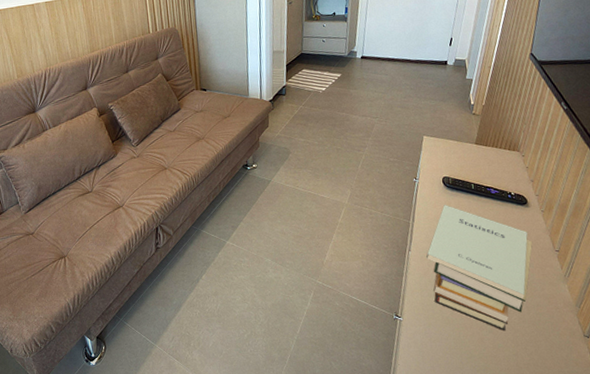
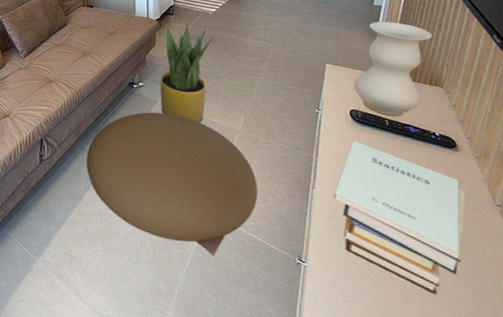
pouf: none [202,192,362,322] -> present [86,112,258,257]
planter: none [273,104,324,199] -> present [160,24,214,123]
vase: none [446,93,514,180] -> present [354,21,433,116]

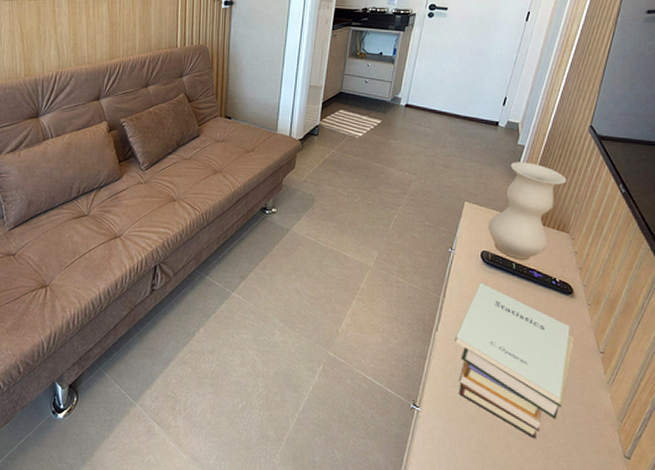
pouf: present [86,112,258,257] -> none [203,241,382,401]
planter: present [160,24,214,123] -> none [293,145,357,257]

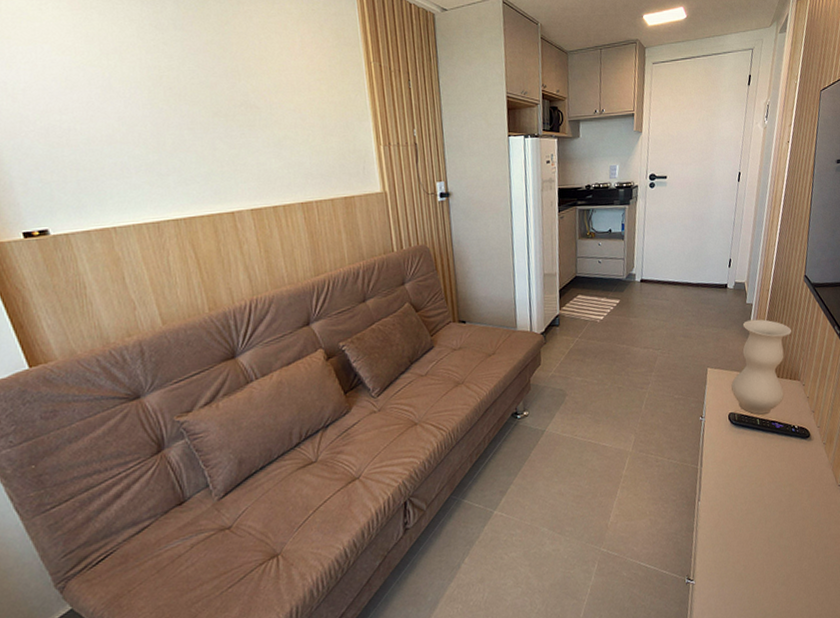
books: present [455,283,576,440] -> none [716,444,818,582]

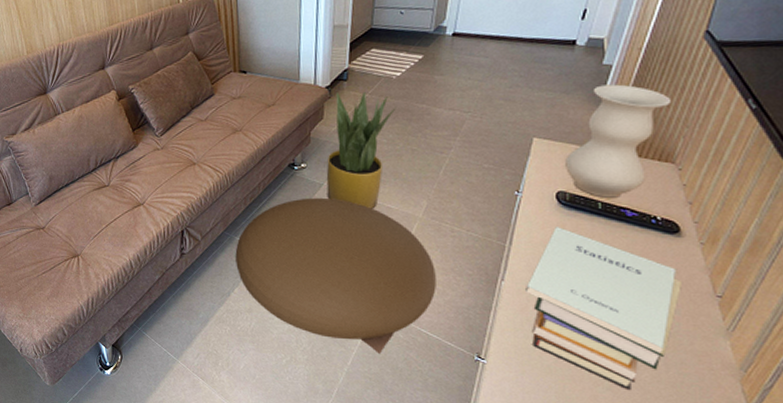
pouf: none [463,443,650,599] -> present [235,197,436,355]
planter: none [547,336,603,450] -> present [326,92,396,209]
books: none [716,444,818,582] -> present [526,227,683,391]

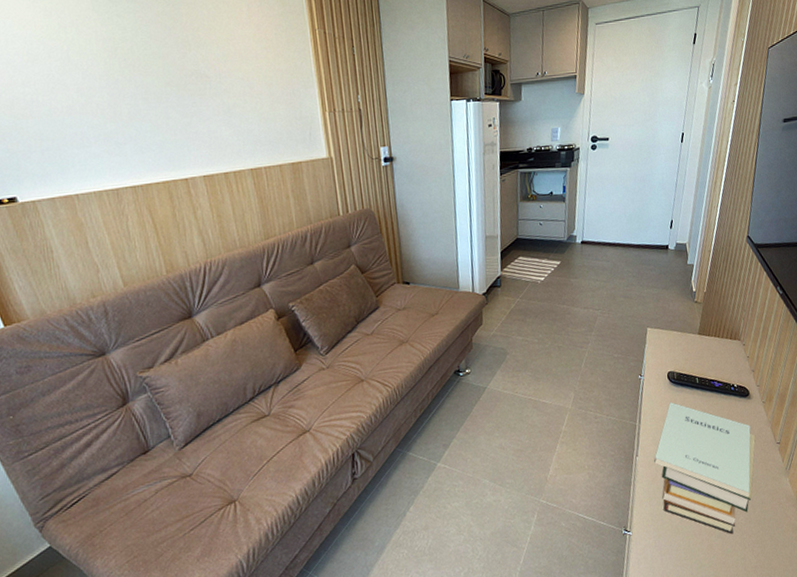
pouf: present [235,197,436,355] -> none [408,400,588,547]
planter: present [326,92,396,209] -> none [488,297,543,406]
vase: present [565,84,672,198] -> none [671,279,734,374]

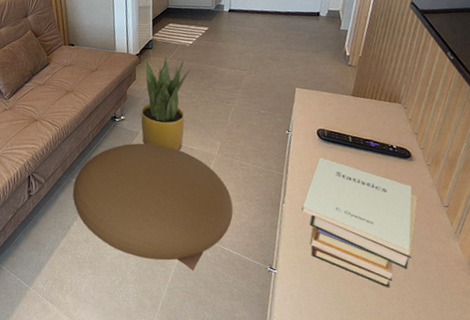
pouf: none [408,400,588,547] -> present [72,143,233,272]
planter: none [488,297,543,406] -> present [141,57,191,151]

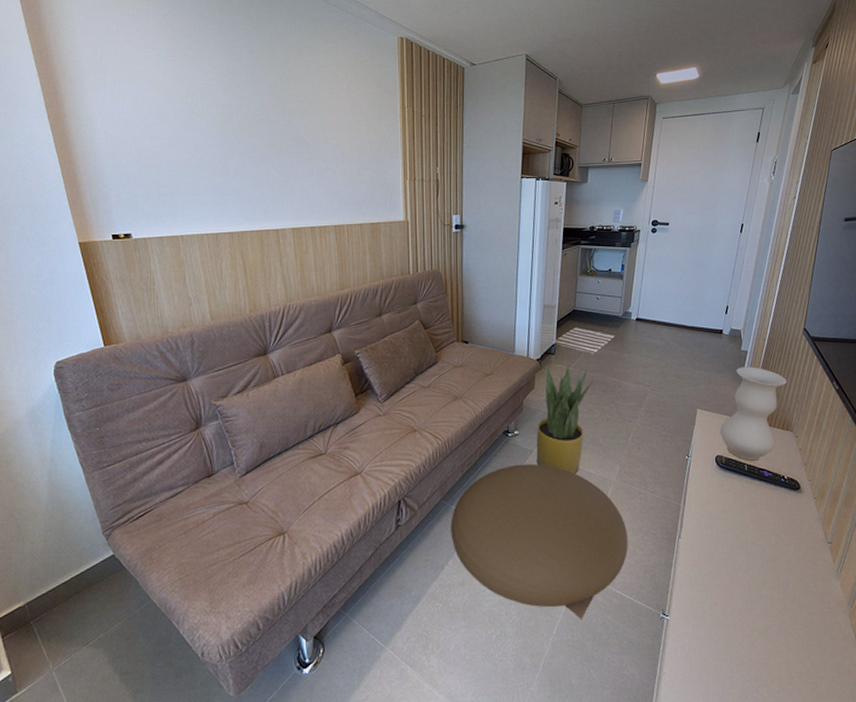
books: present [301,157,419,288] -> none [697,487,806,634]
vase: none [321,44,394,133] -> present [720,366,788,461]

